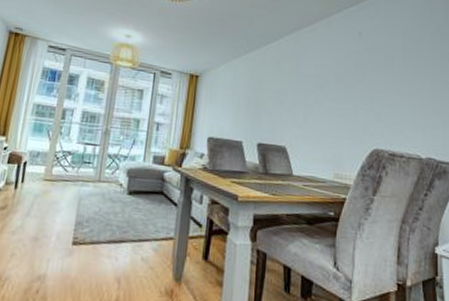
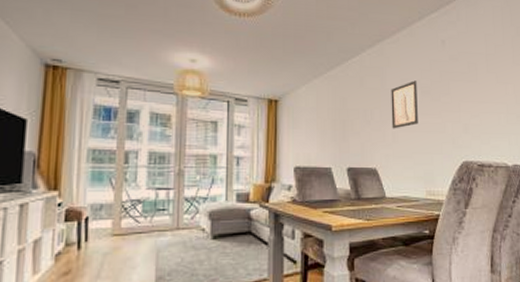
wall art: none [303,67,331,112] -> present [391,80,418,129]

